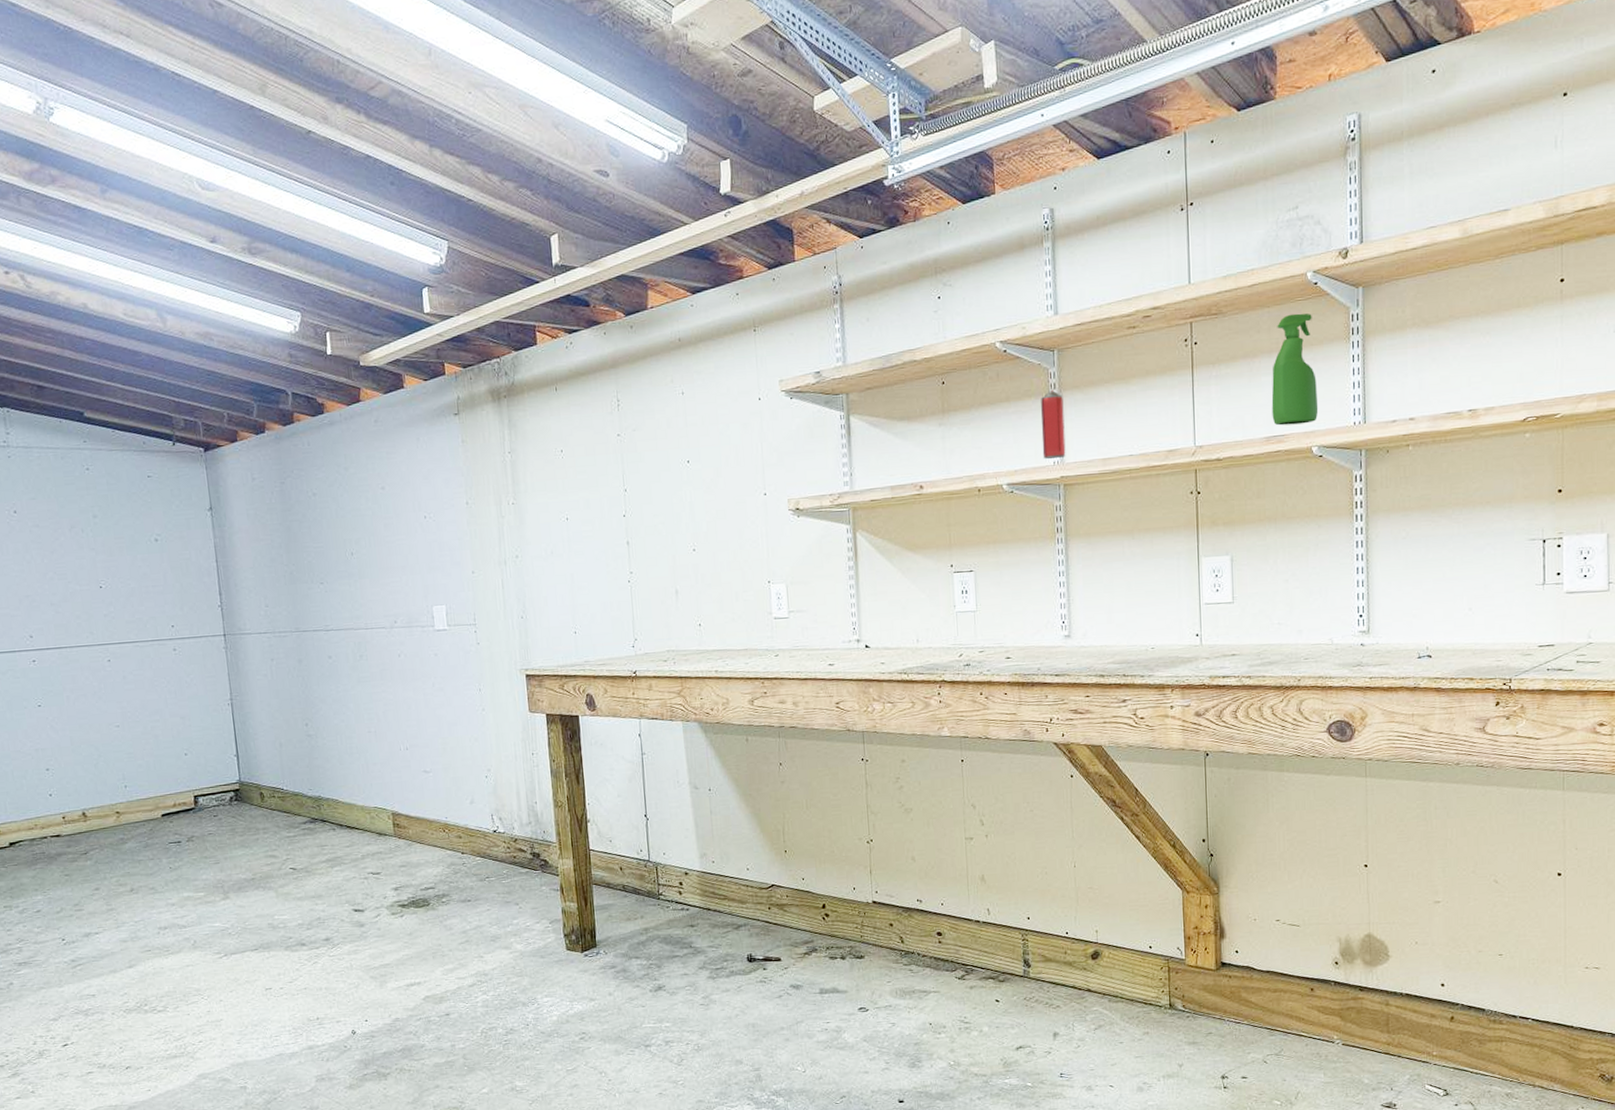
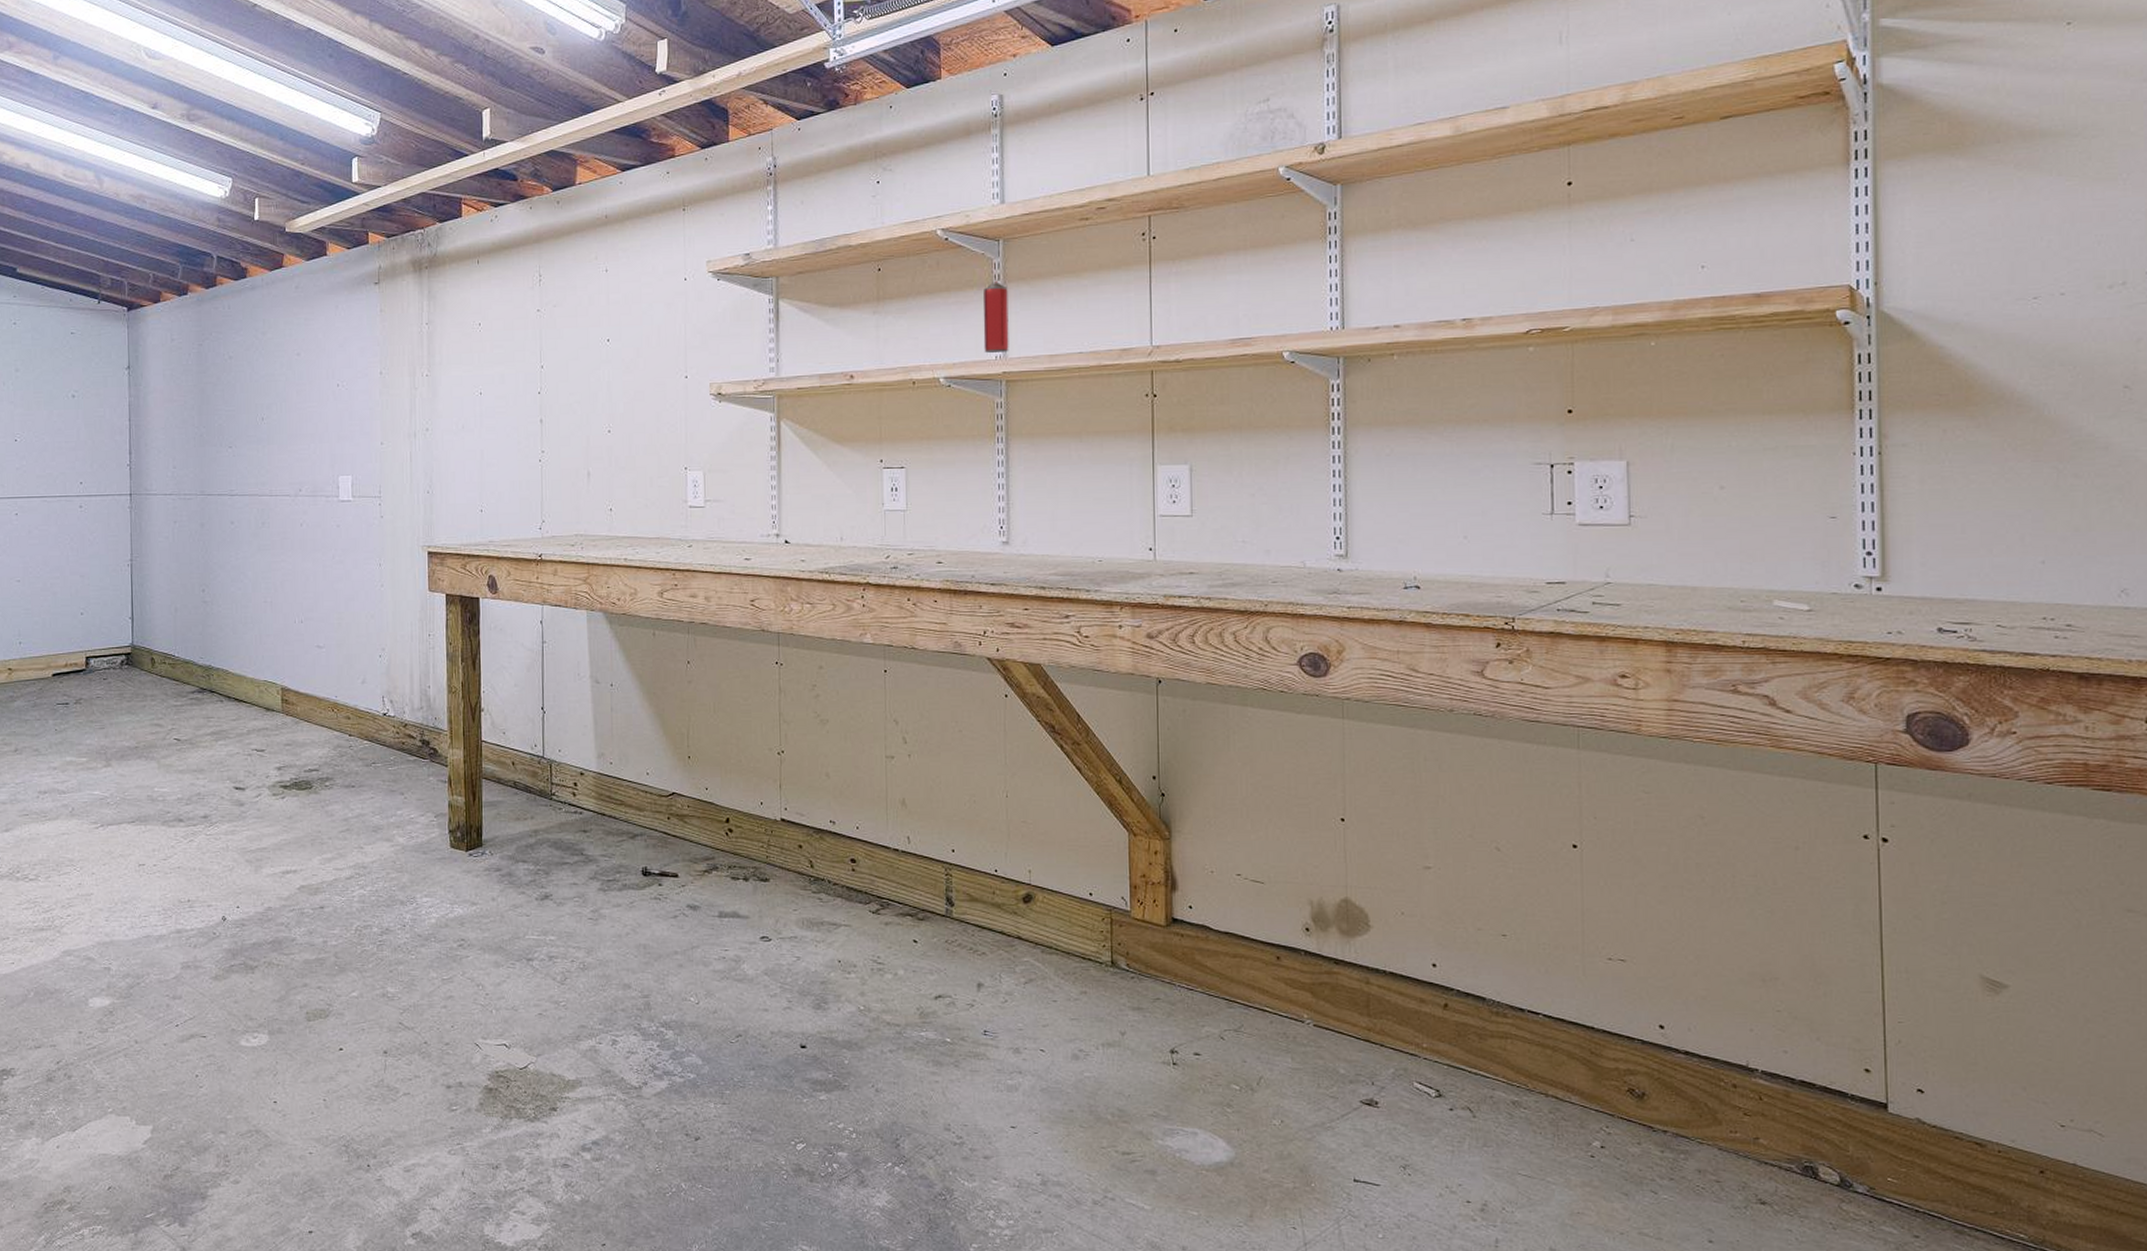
spray bottle: present [1271,313,1319,426] -> none [1237,210,1291,328]

